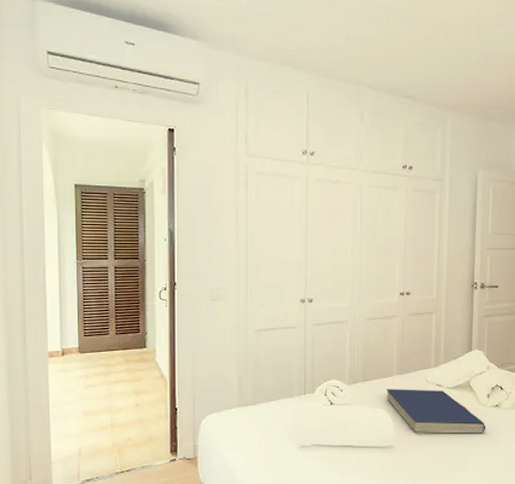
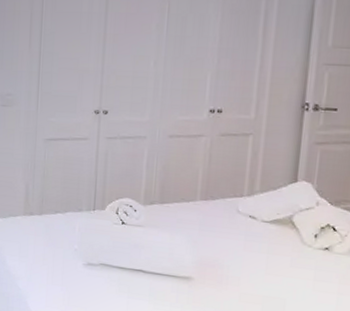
book: present [386,389,486,434] -> none [187,214,311,279]

